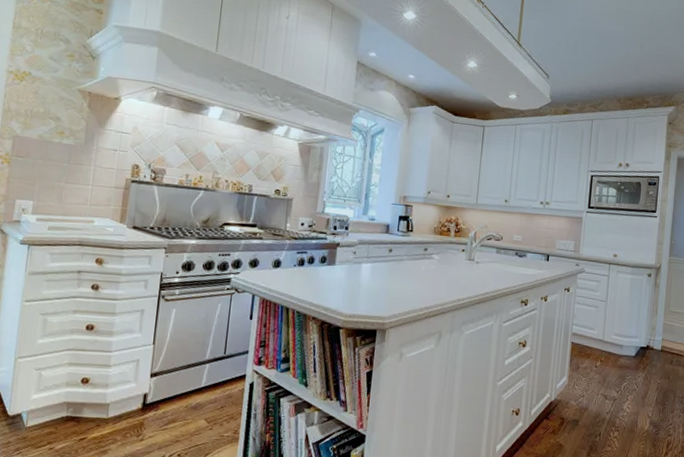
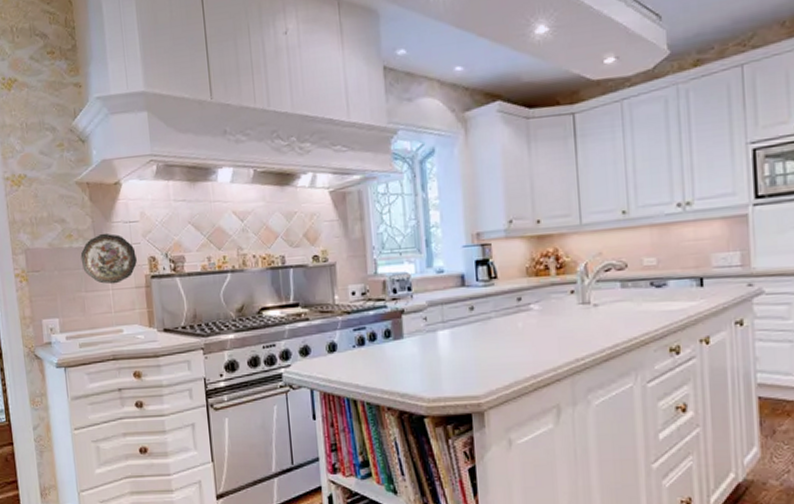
decorative plate: none [67,136,122,182] -> present [80,233,137,285]

